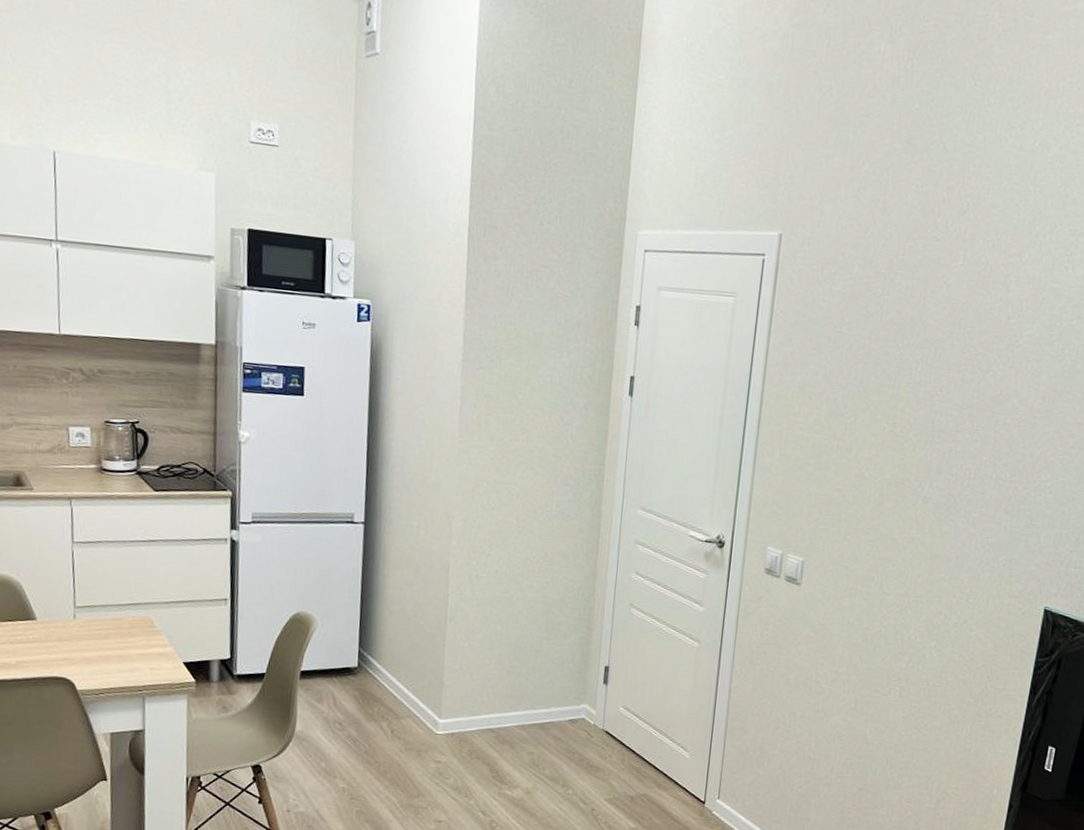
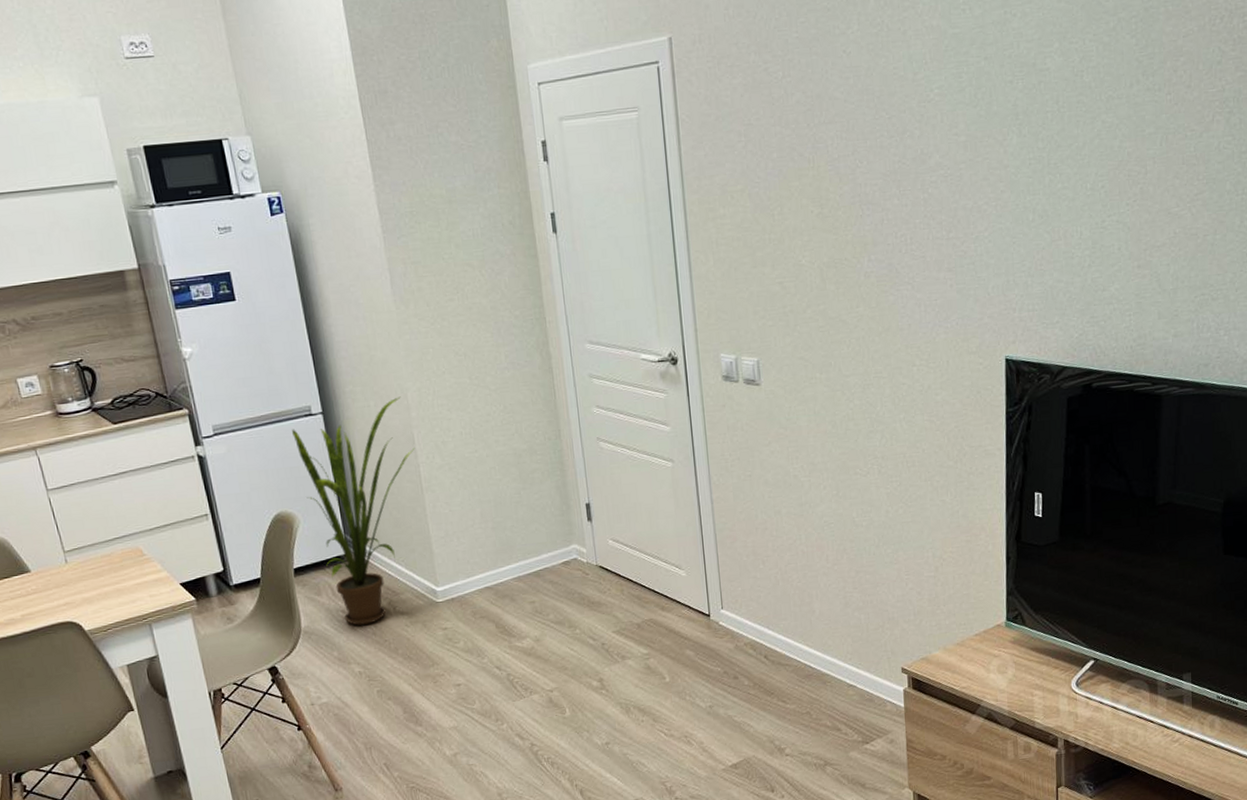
house plant: none [329,522,448,742] -> present [292,396,415,626]

